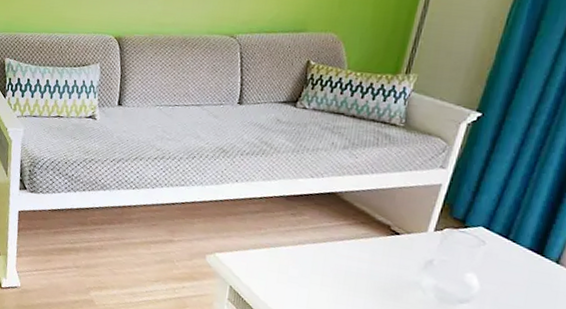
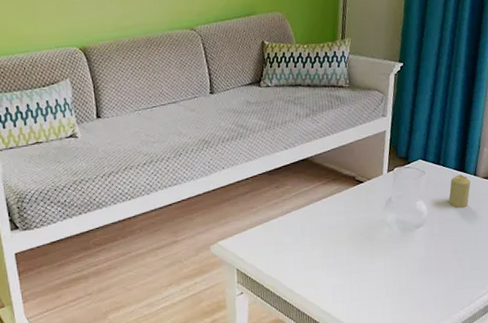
candle: none [512,256,549,298] -> present [449,174,471,208]

